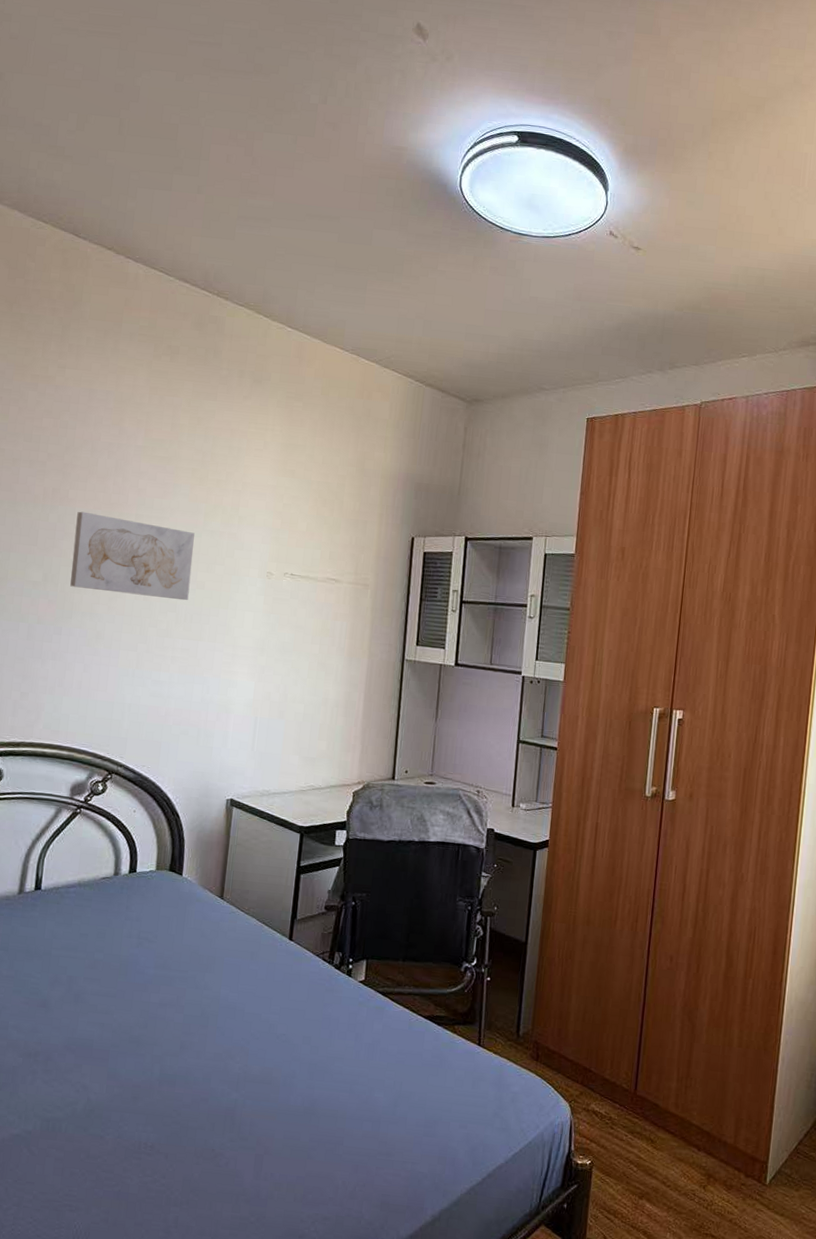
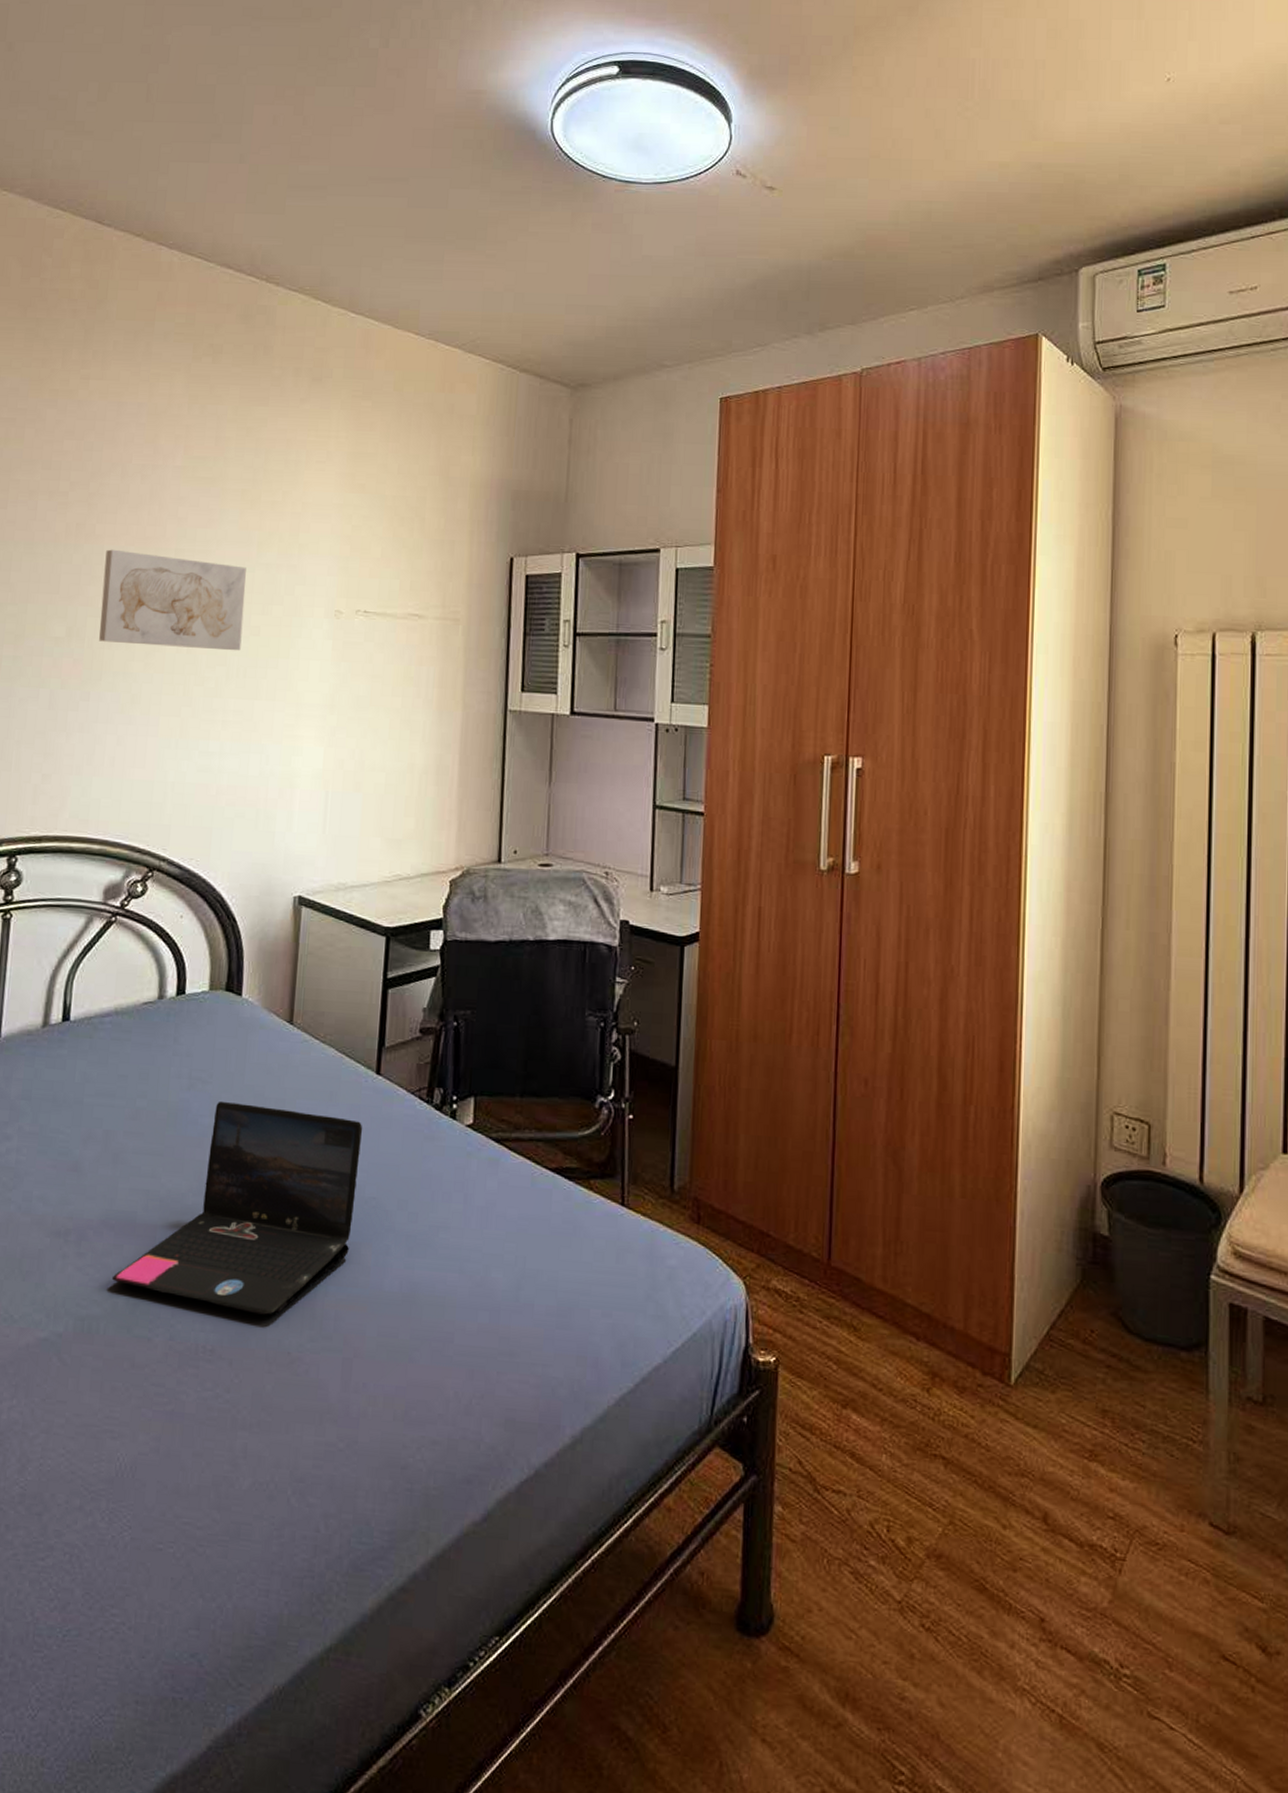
laptop: none [73,956,277,1121] -> present [113,1101,363,1316]

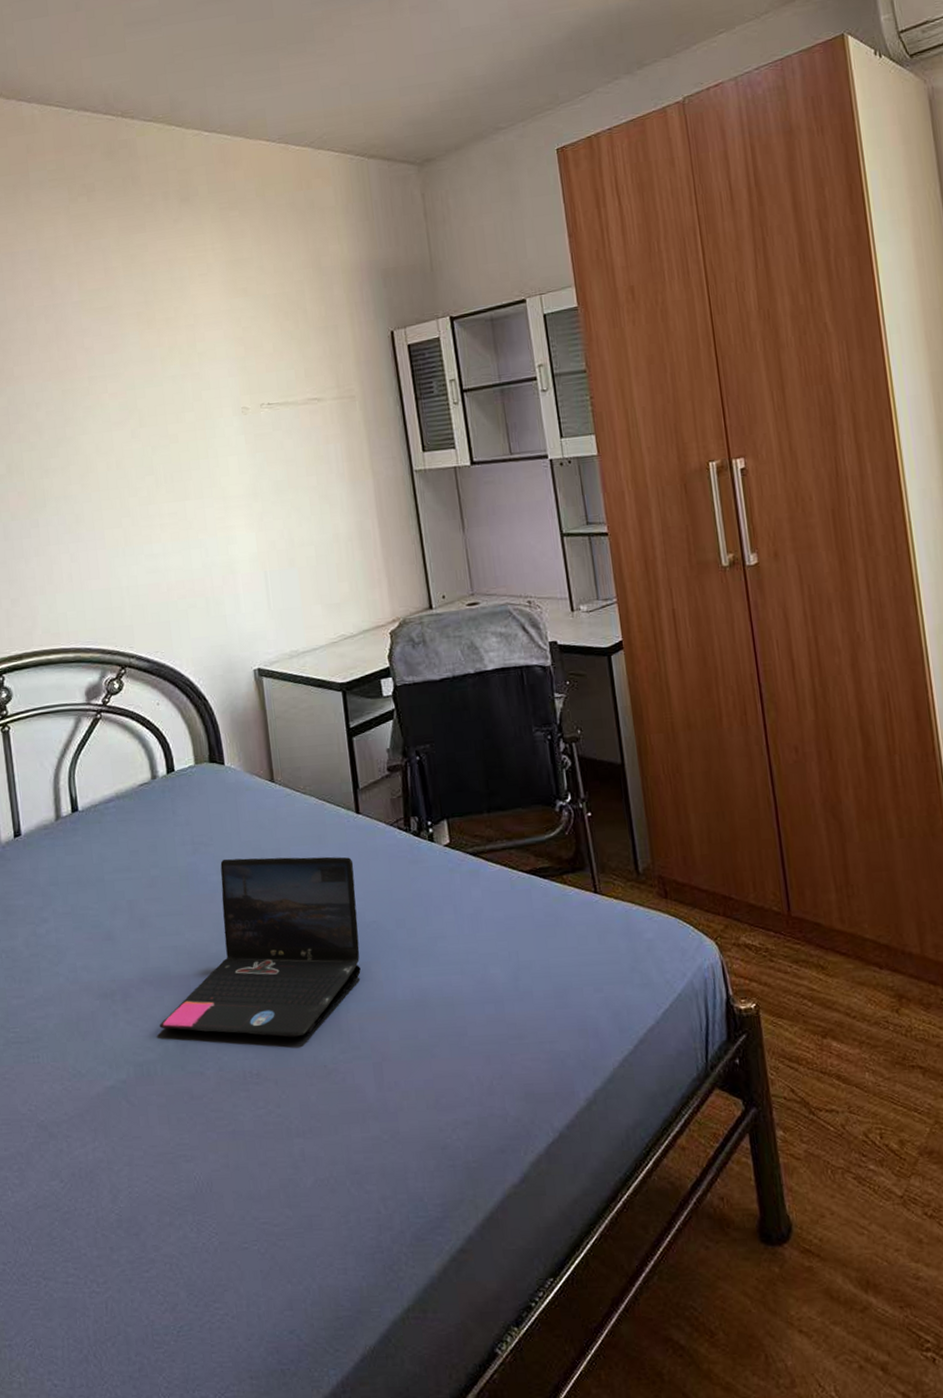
wall art: present [99,549,246,651] -> none [27,382,164,472]

